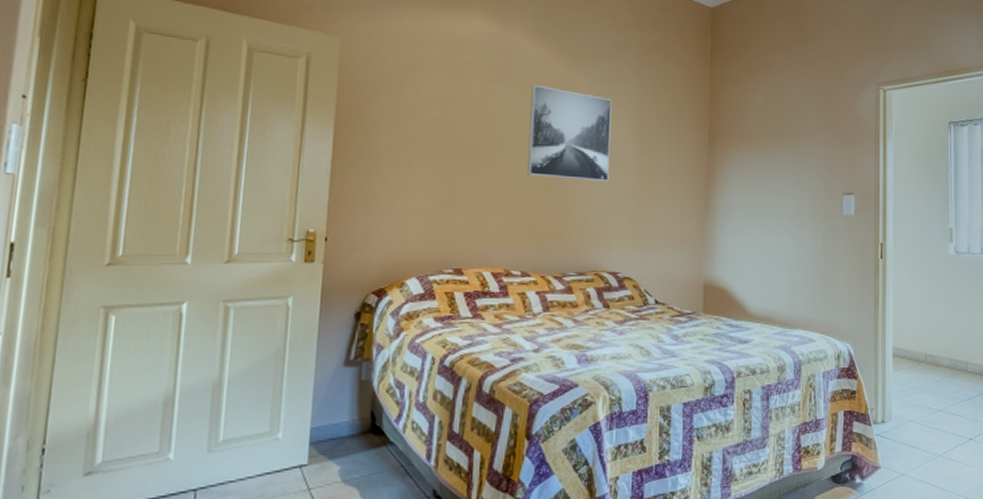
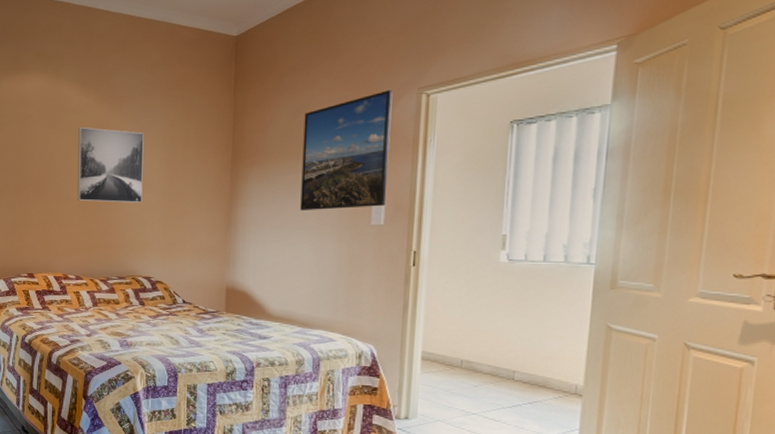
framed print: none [778,82,856,199] -> present [300,90,393,211]

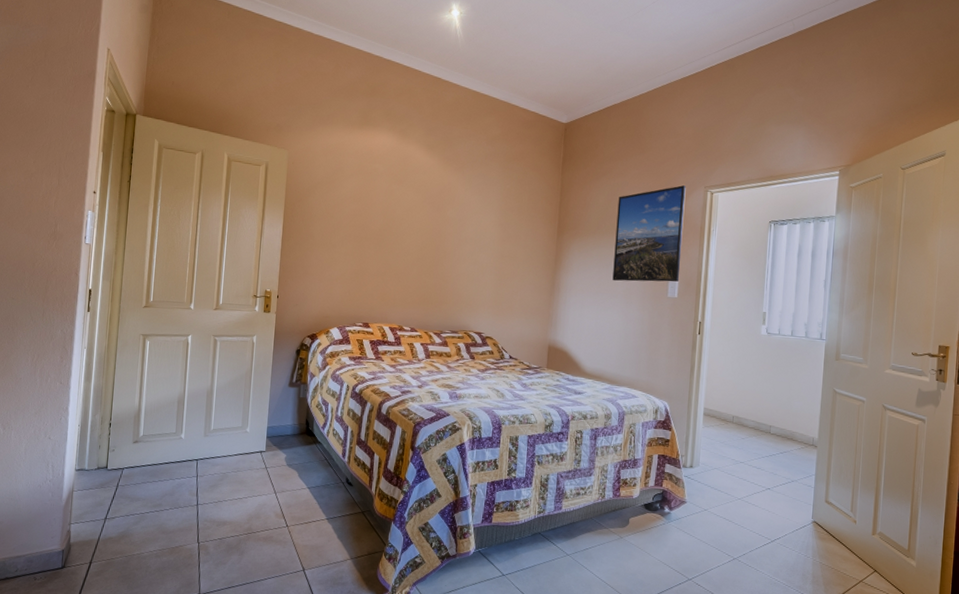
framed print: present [77,126,144,203] -> none [417,186,482,262]

